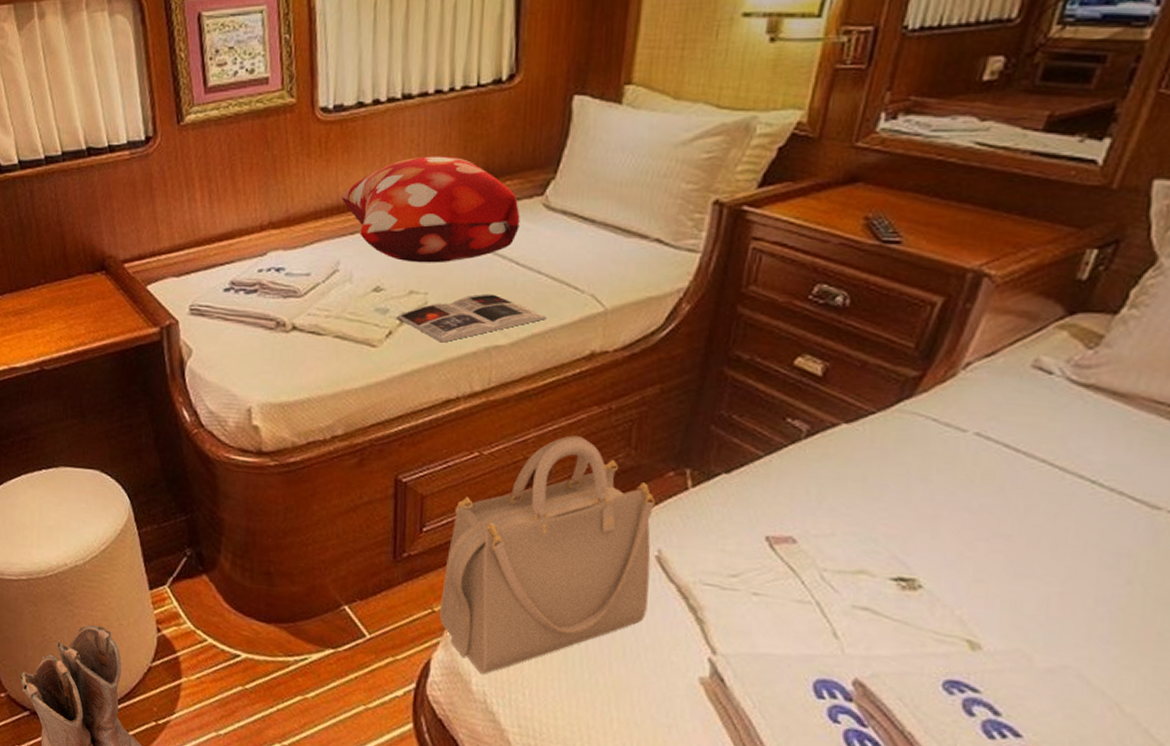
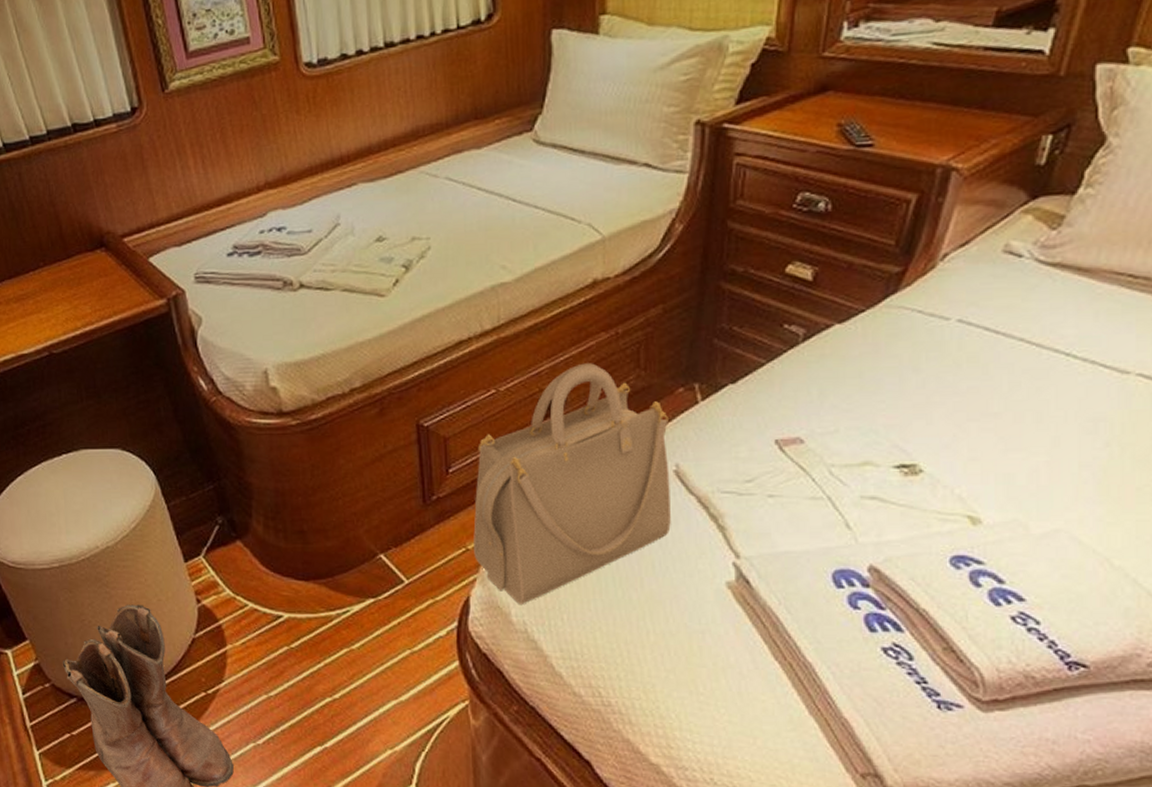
decorative pillow: present [341,156,520,263] -> none [335,100,512,209]
magazine: present [397,294,546,343] -> none [402,232,547,286]

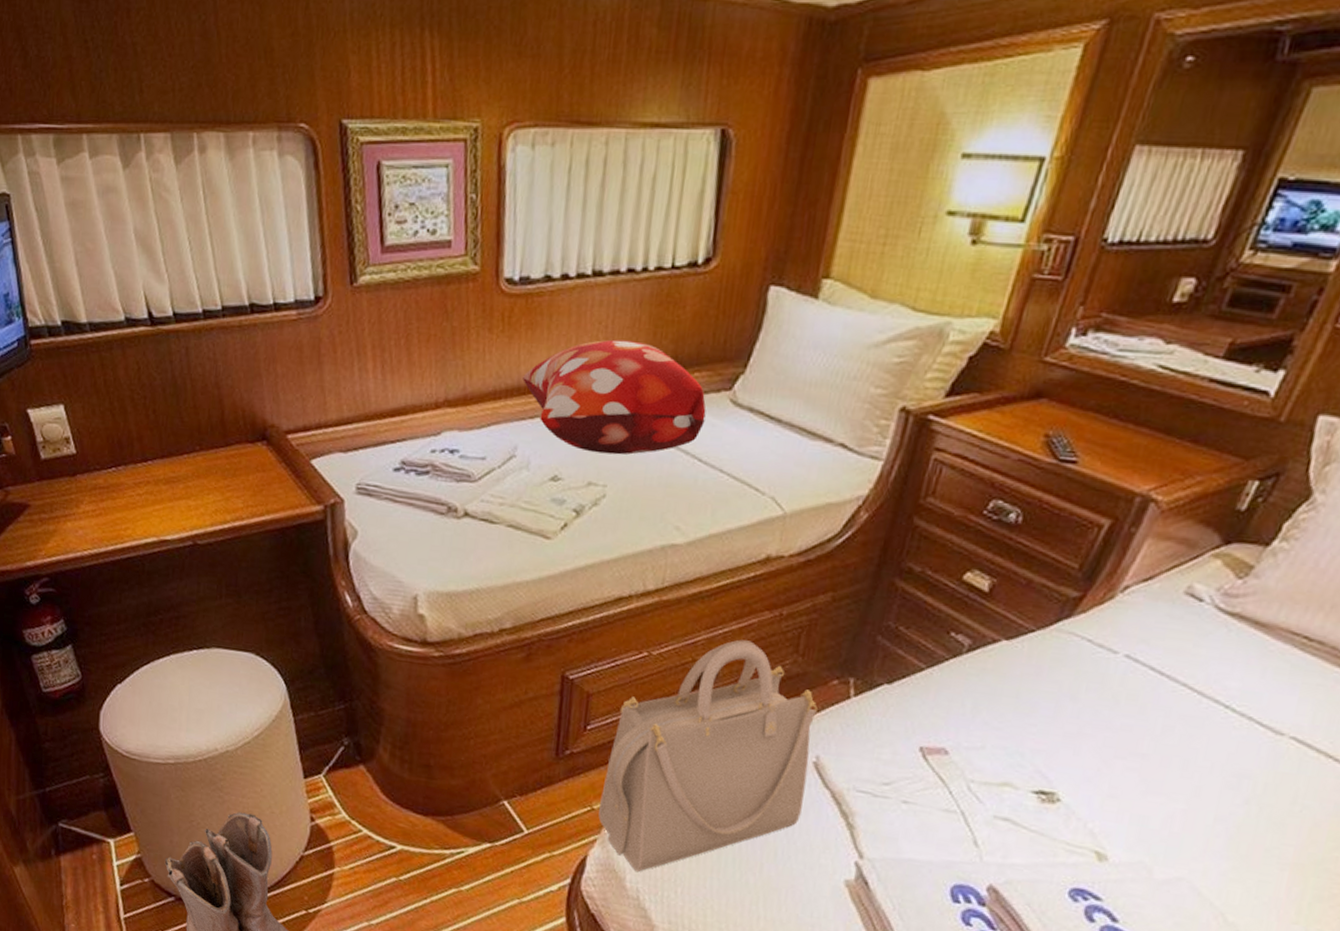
decorative pillow: none [335,100,512,209] -> present [523,339,706,455]

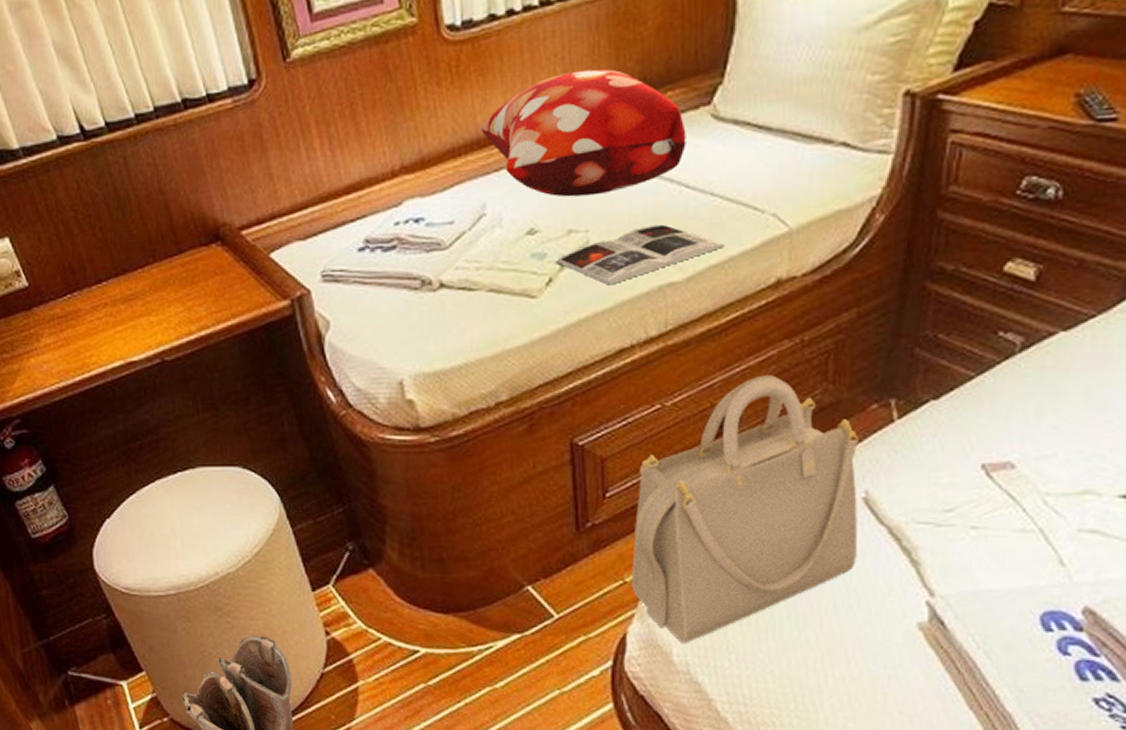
magazine: none [574,490,725,538] -> present [557,224,724,285]

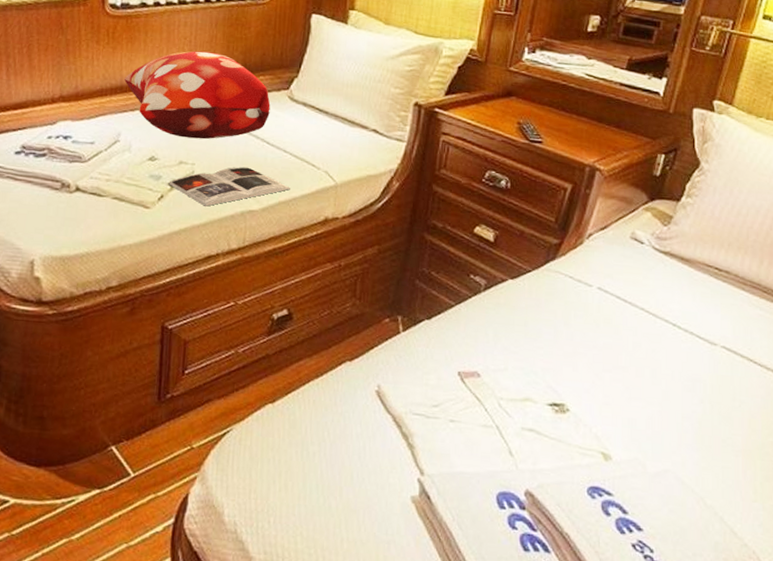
handbag: present [632,375,858,643] -> none [197,288,375,505]

